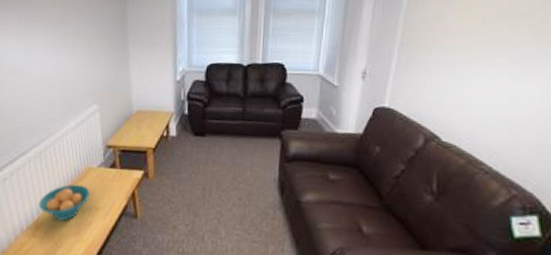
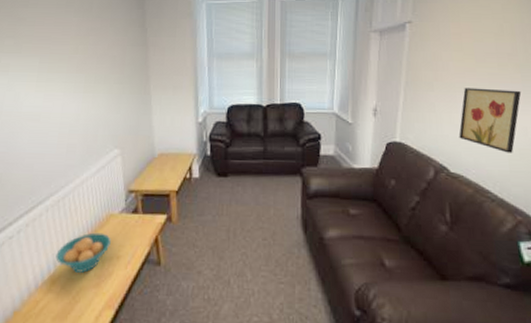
wall art: none [455,51,533,124] -> present [458,88,522,153]

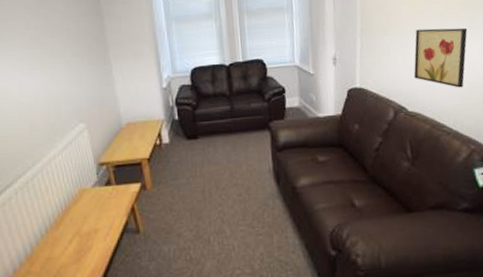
fruit bowl: present [55,232,111,274] -> none [31,208,87,252]

